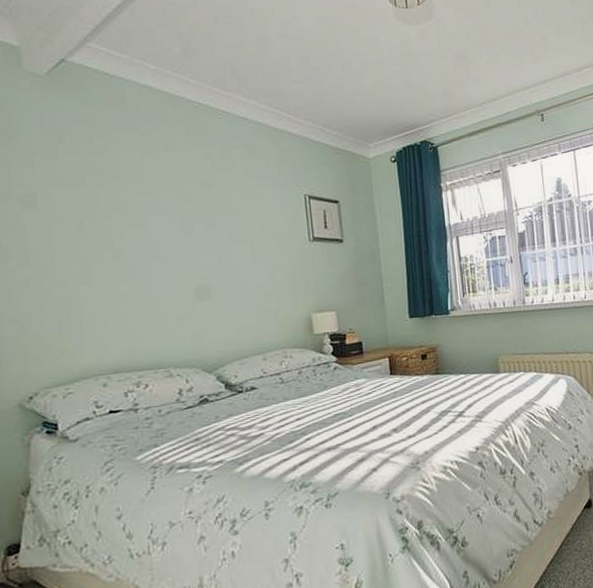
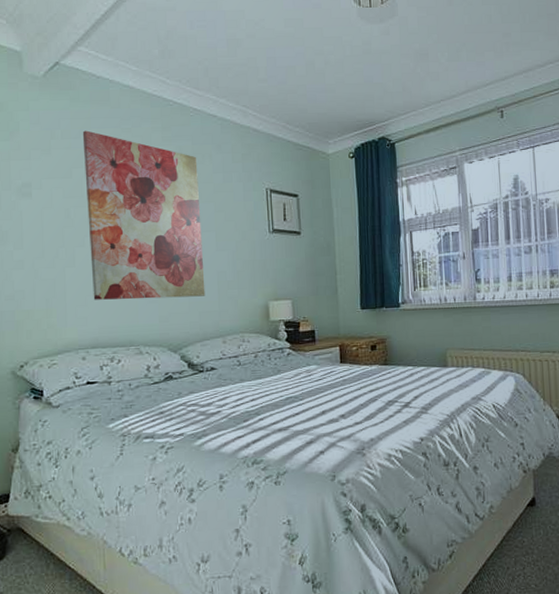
wall art: none [95,134,242,320] -> present [82,130,206,300]

